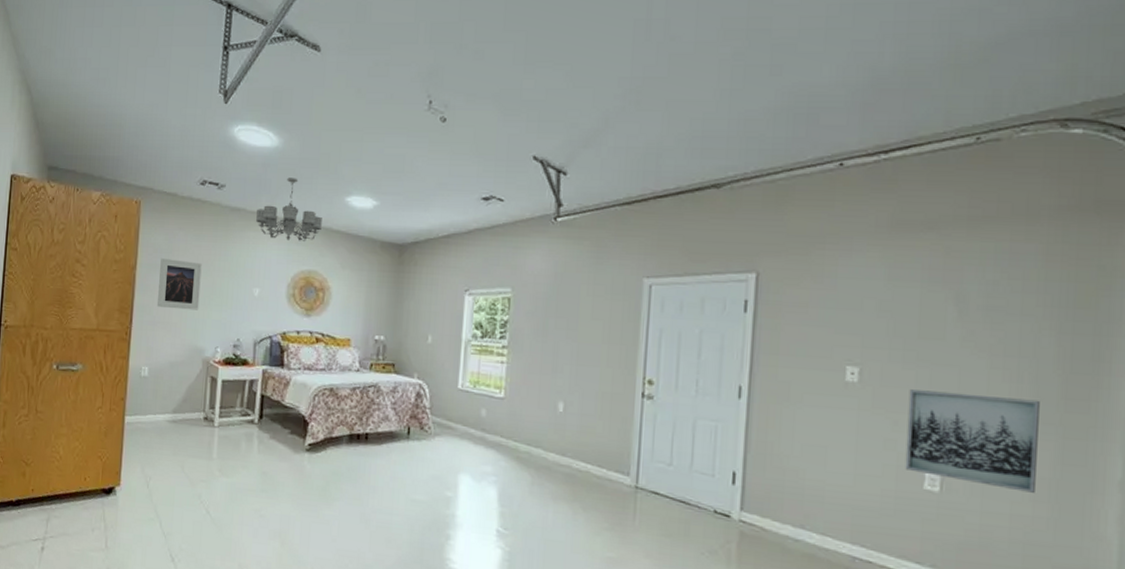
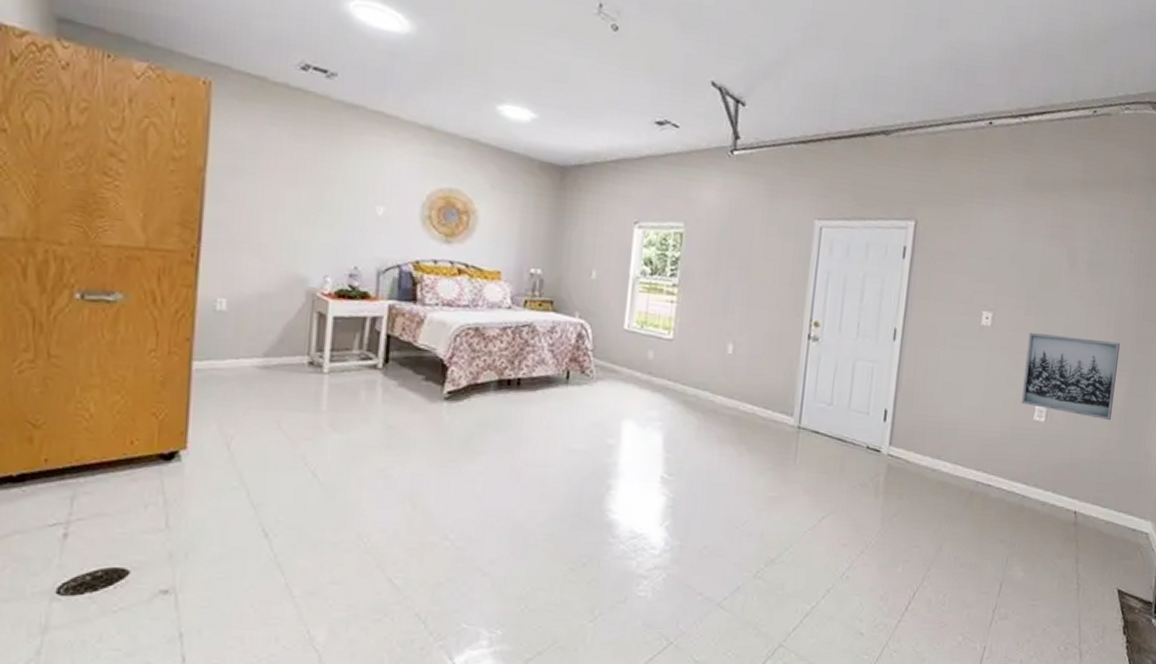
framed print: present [156,257,202,311] -> none [237,159,304,230]
chandelier: present [256,177,322,243] -> none [380,73,467,155]

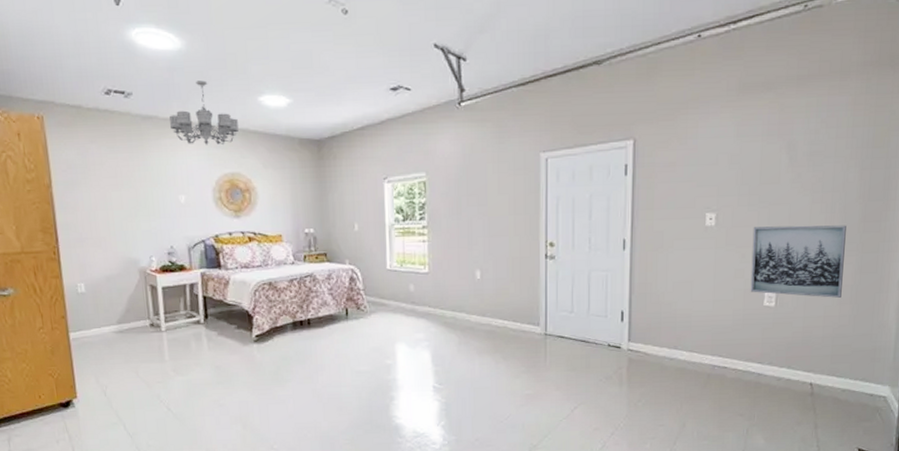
chandelier: none [380,73,467,155] -> present [169,80,239,146]

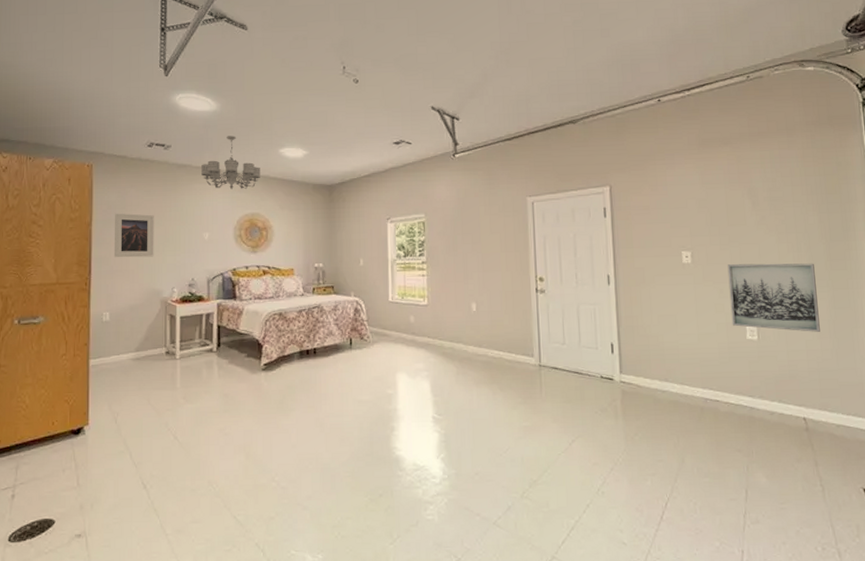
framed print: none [76,173,126,224] -> present [113,213,154,258]

